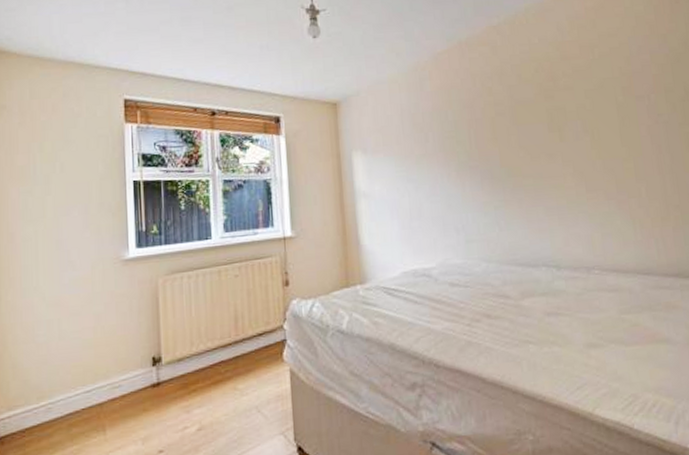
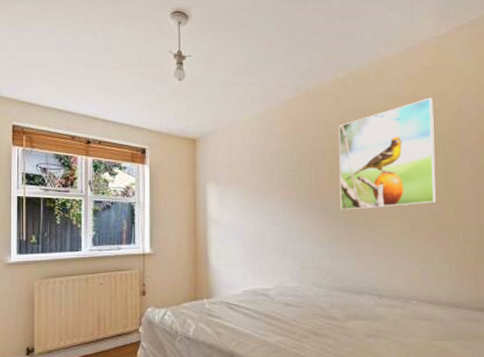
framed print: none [497,41,612,173] -> present [339,98,436,210]

